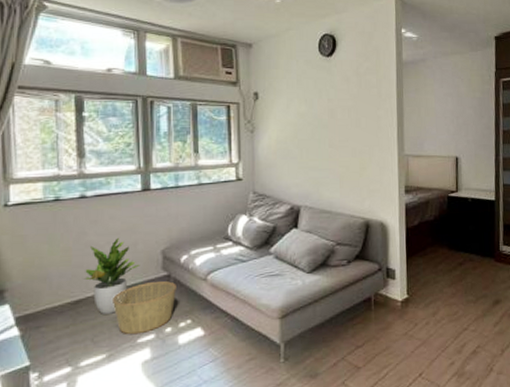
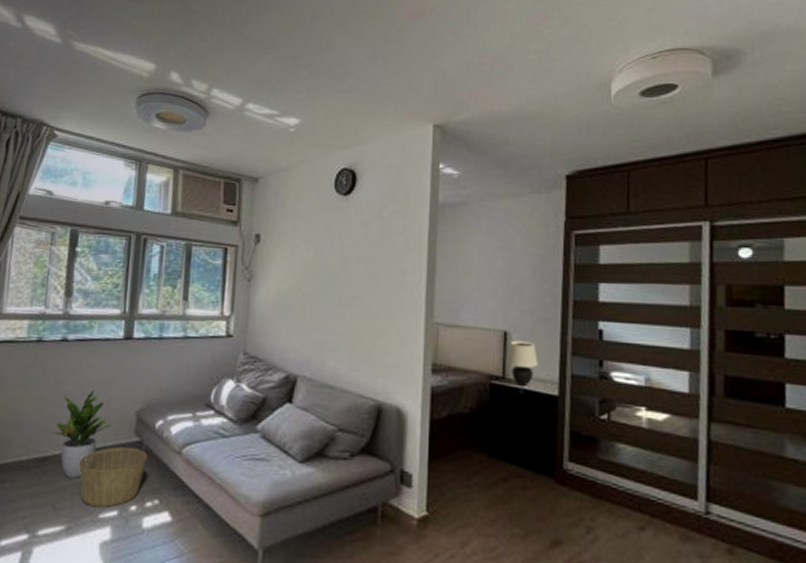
table lamp: none [458,163,481,196] -> present [506,340,538,386]

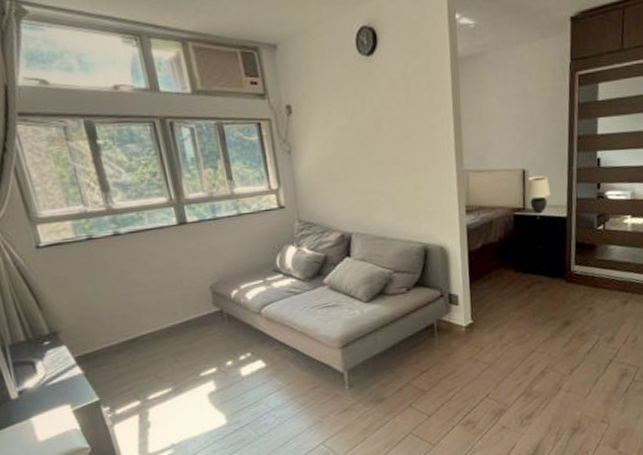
potted plant: present [53,389,112,478] -> none [134,274,190,351]
basket: present [79,447,148,508] -> none [168,316,232,370]

